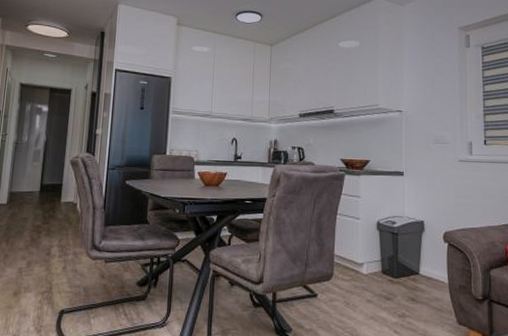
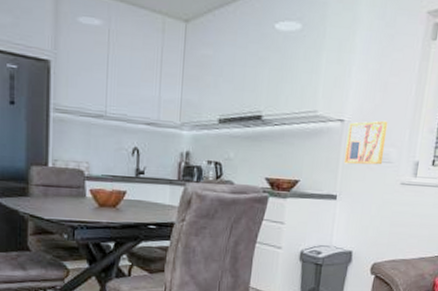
wall art: none [406,110,440,146] -> present [344,120,388,165]

